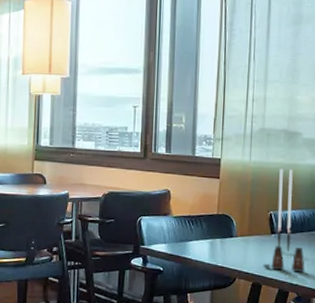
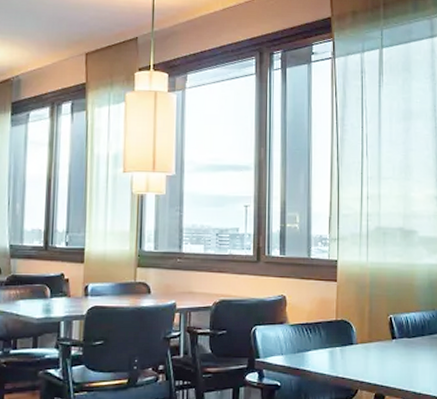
salt shaker: present [263,245,305,272] -> none [385,351,428,379]
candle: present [272,169,297,252] -> none [392,269,418,358]

